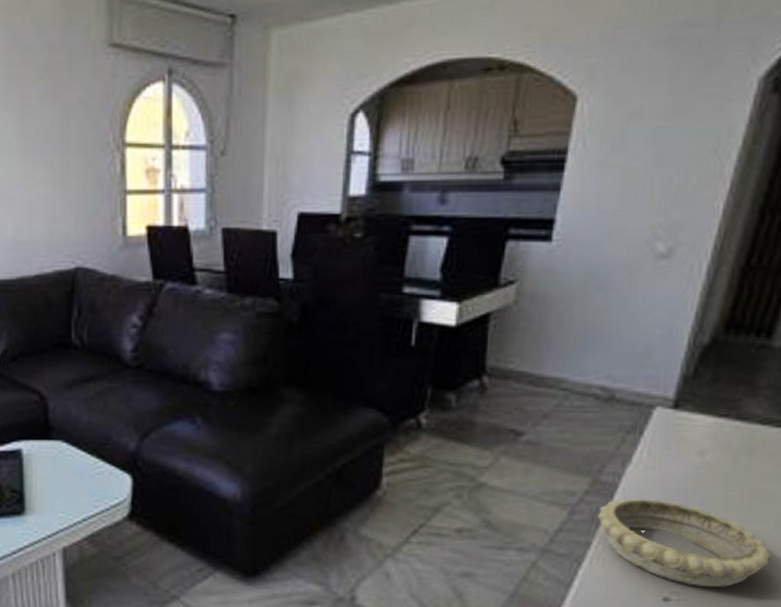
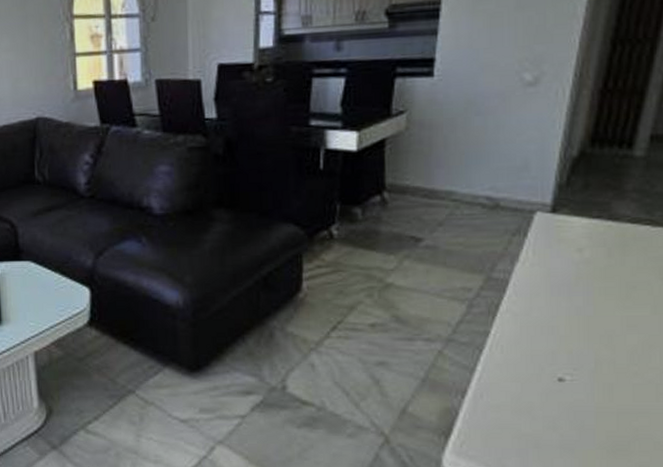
decorative bowl: present [598,498,771,587] -> none [493,291,651,367]

